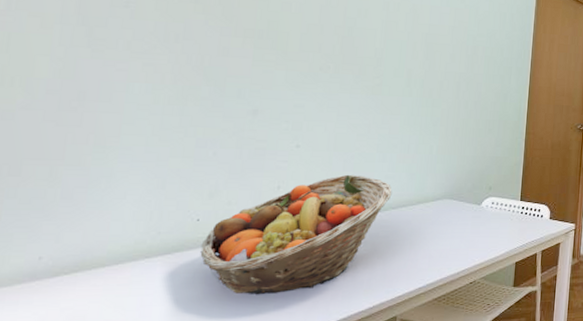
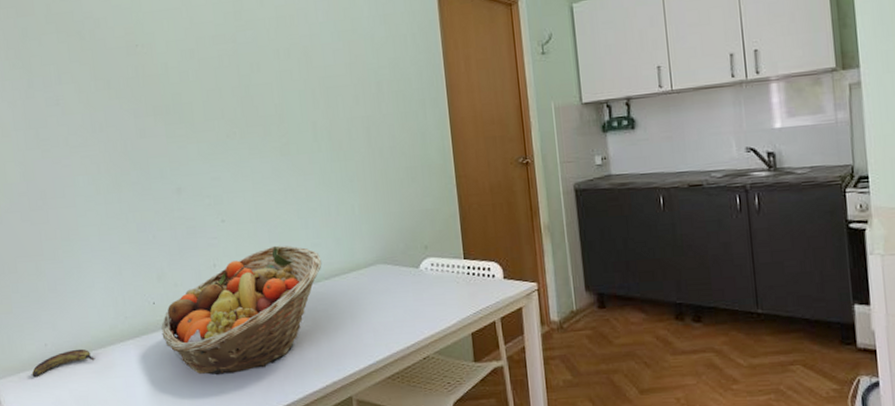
banana: none [10,264,108,294] -> present [32,349,96,377]

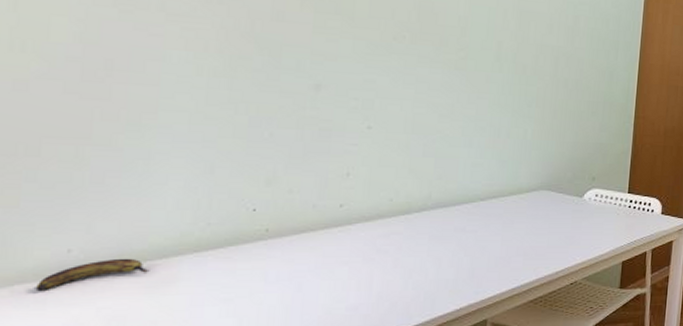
fruit basket: present [161,245,322,376] -> none [258,160,481,295]

